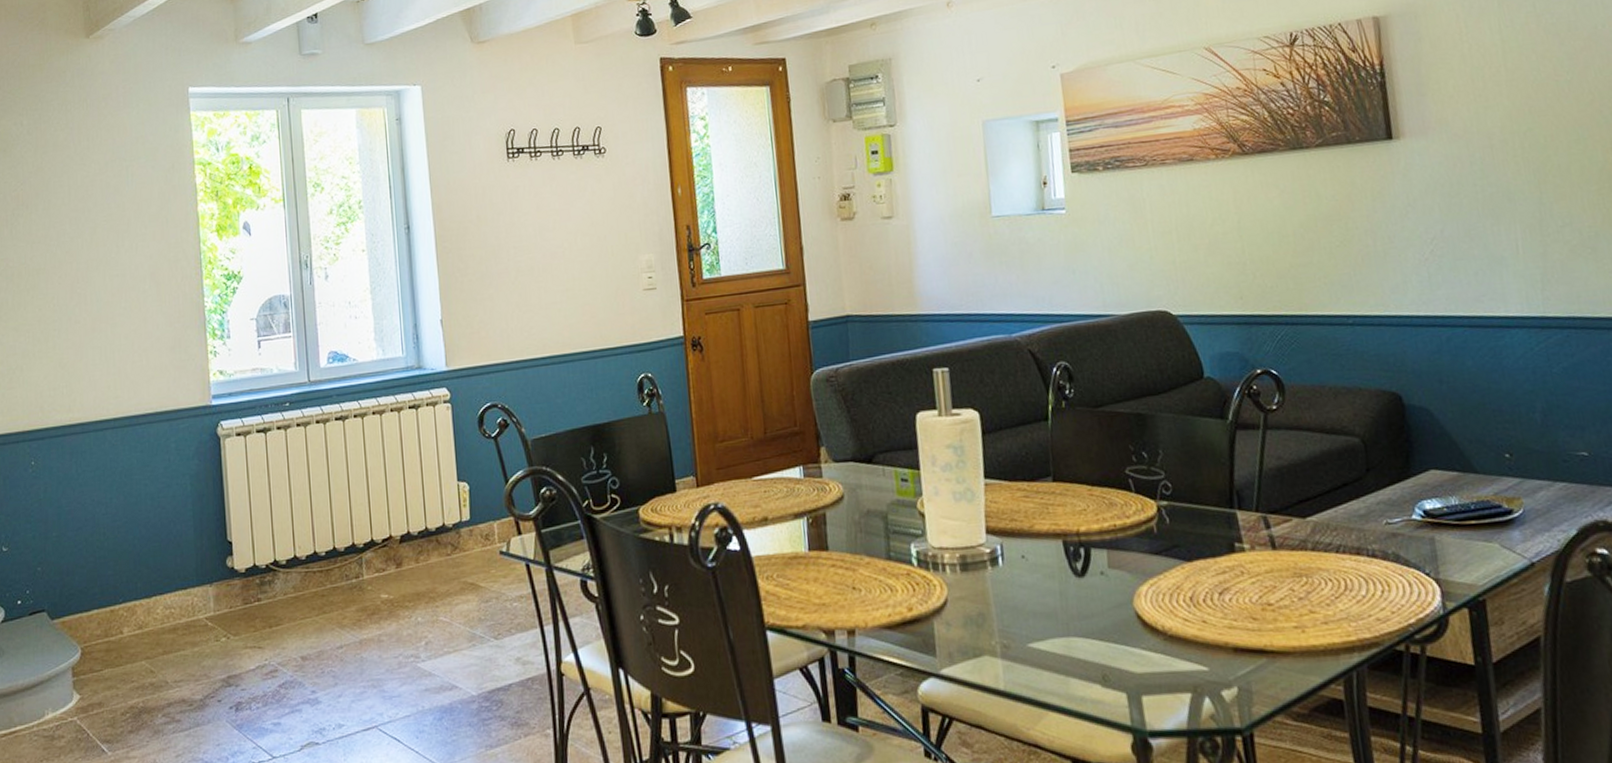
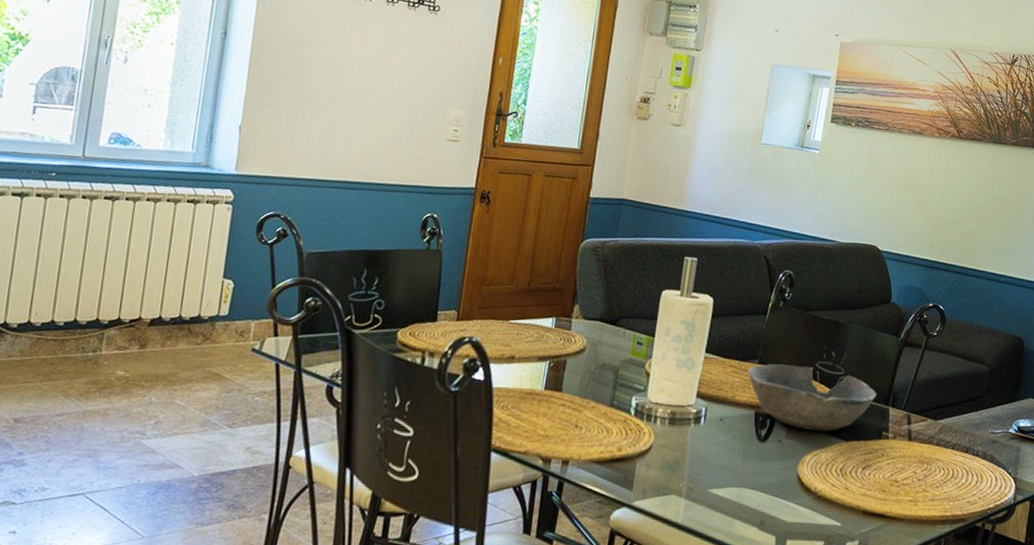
bowl: none [1041,475,1216,555] -> present [748,364,877,432]

